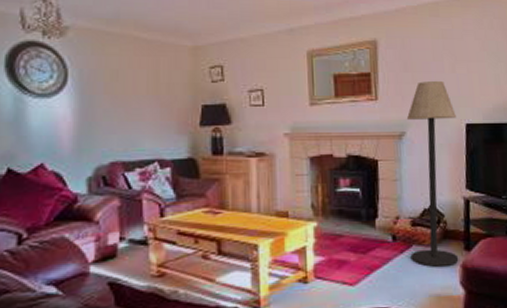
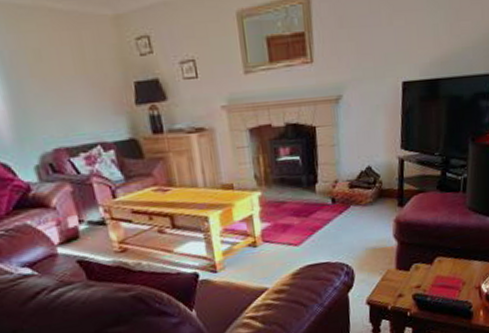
floor lamp: present [406,80,459,267] -> none [342,35,393,224]

